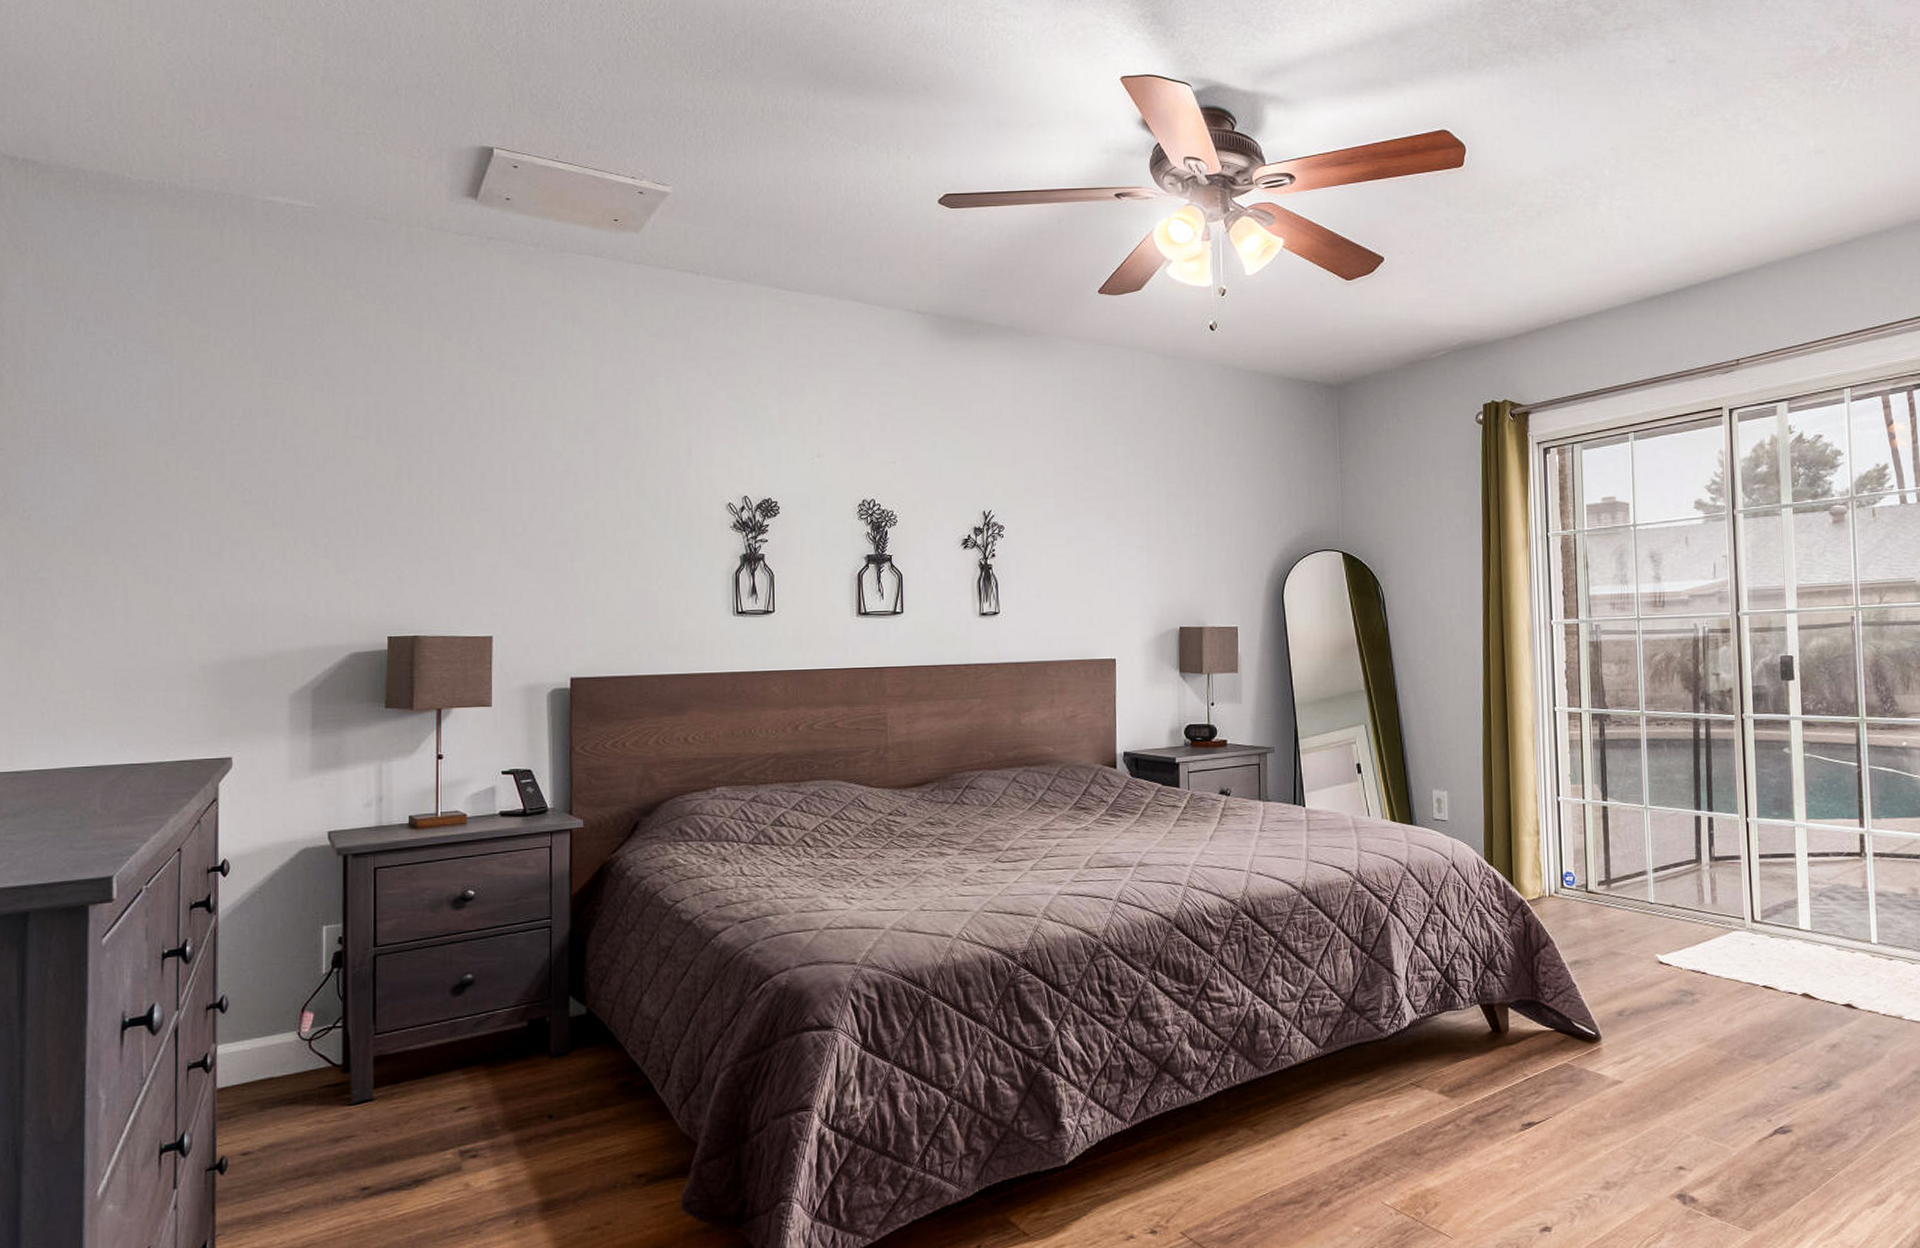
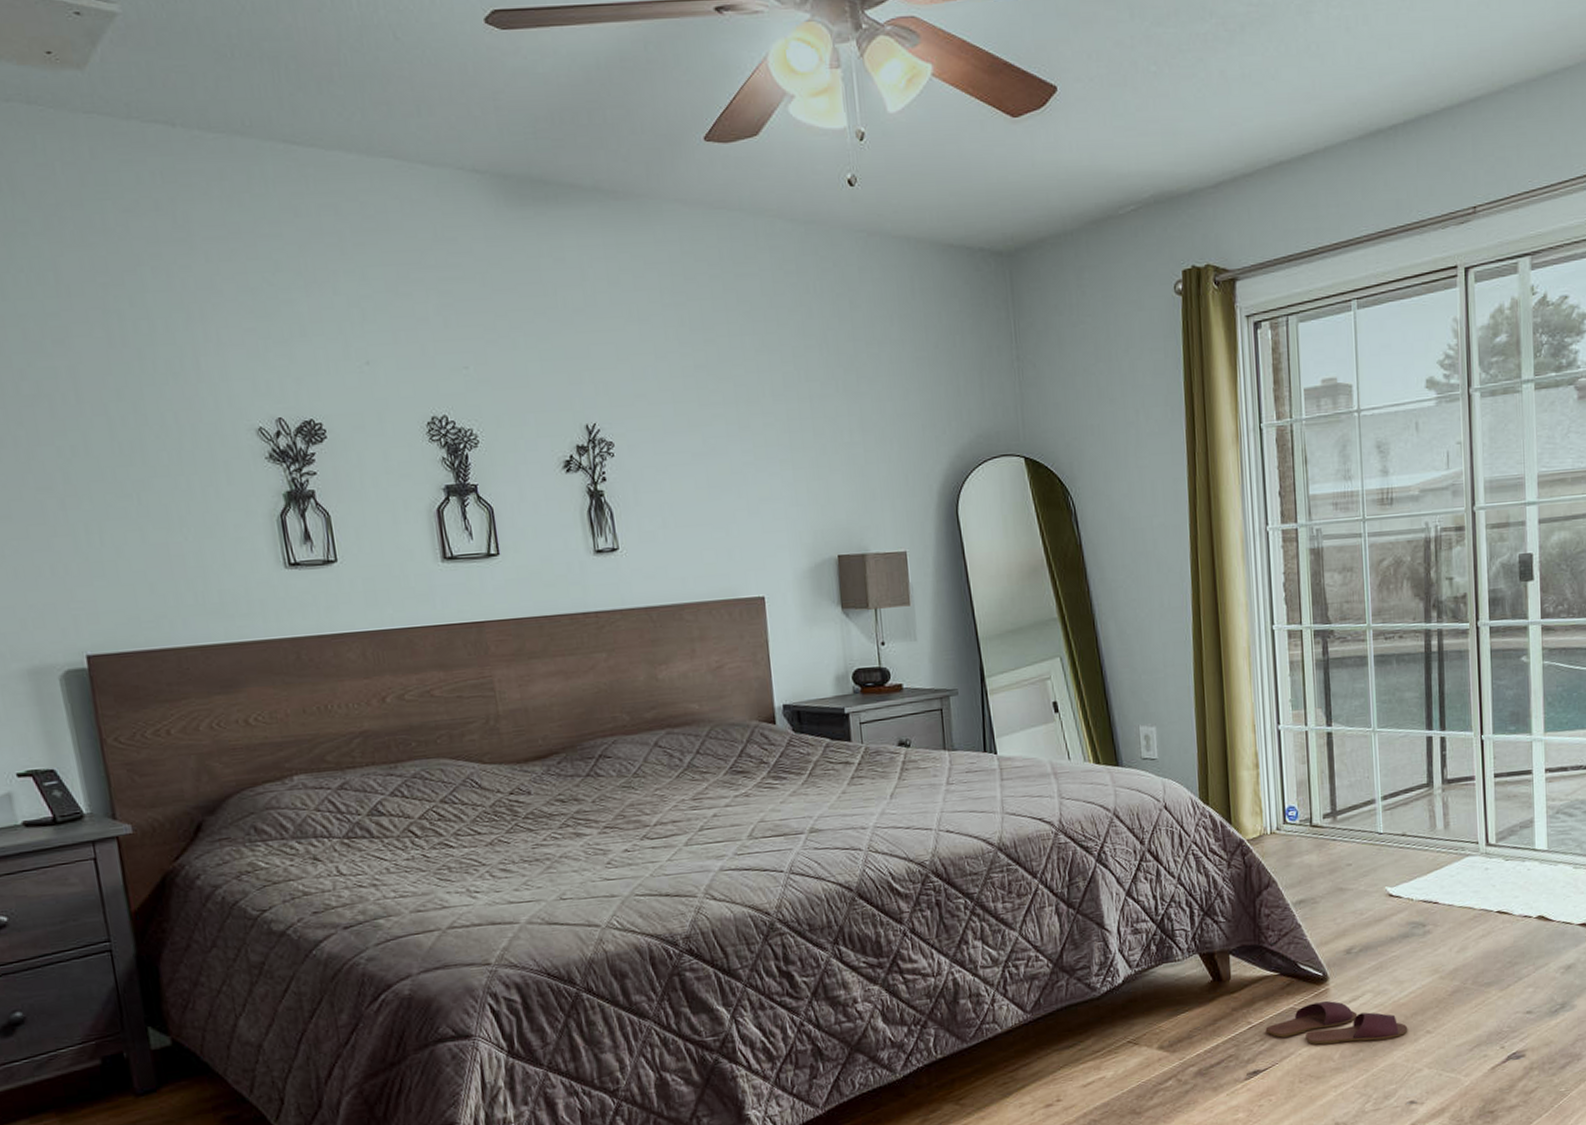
slippers: none [1540,1059,1677,1103] -> present [1265,1000,1408,1045]

